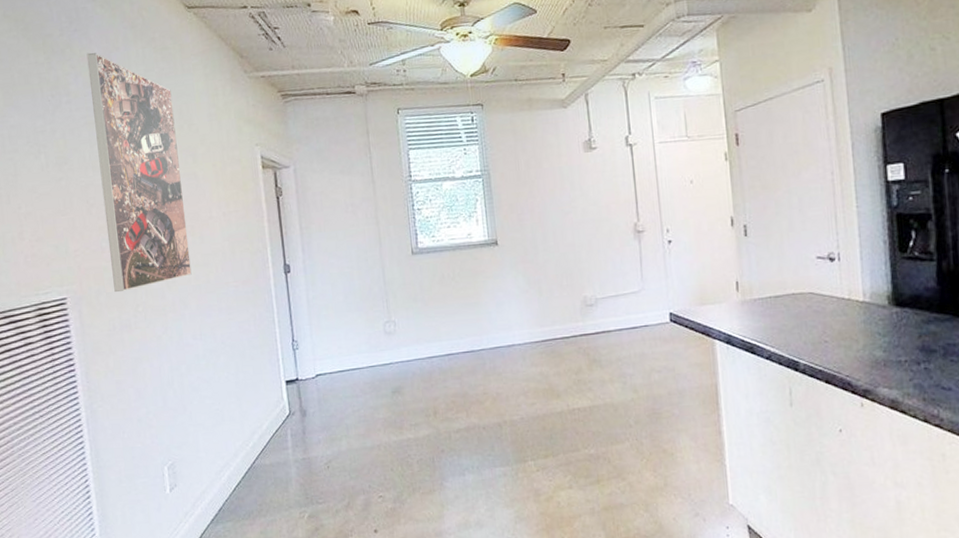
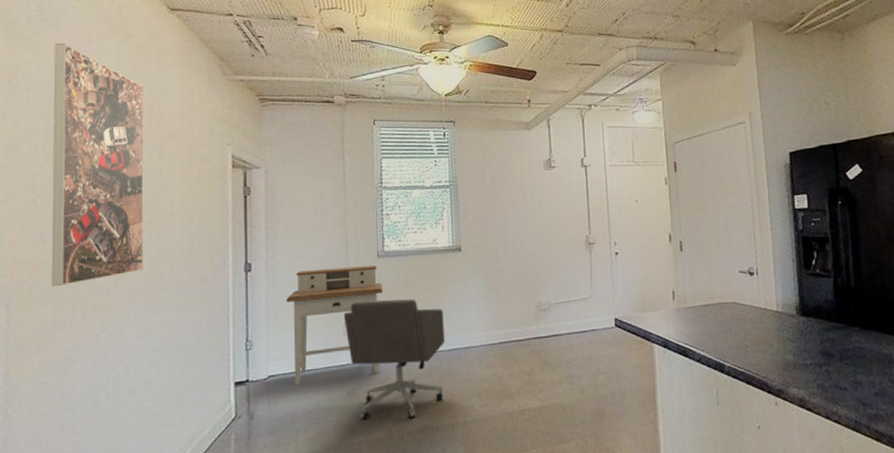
desk: none [326,262,422,384] -> present [286,264,383,386]
office chair: none [382,296,489,417] -> present [343,299,446,419]

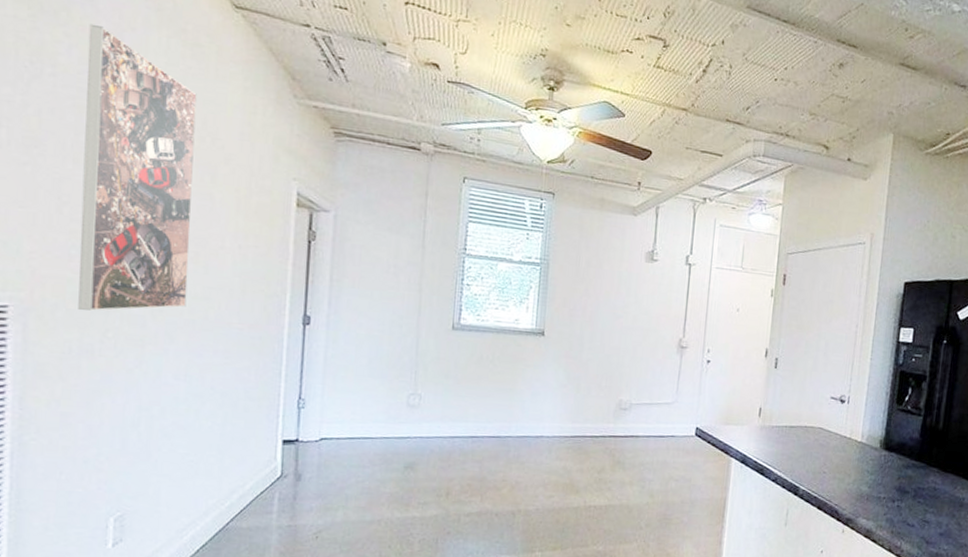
desk: present [286,264,383,386] -> none [347,332,455,453]
office chair: present [343,299,446,419] -> none [408,372,517,501]

